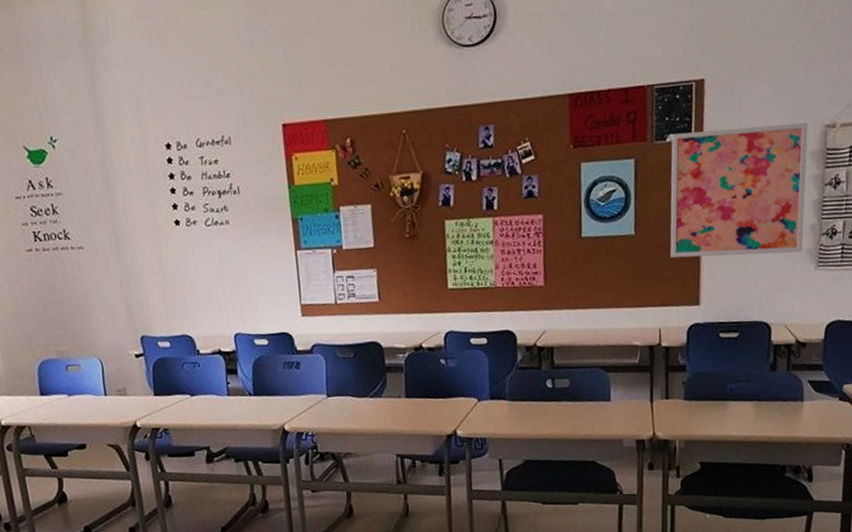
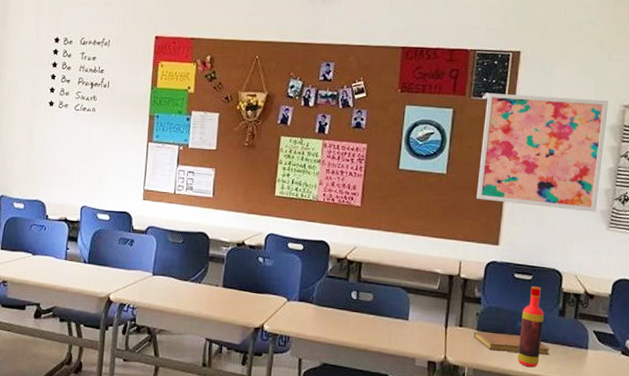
notebook: none [682,397,764,419] -> present [474,331,550,355]
bottle: none [730,342,755,430] -> present [517,285,544,368]

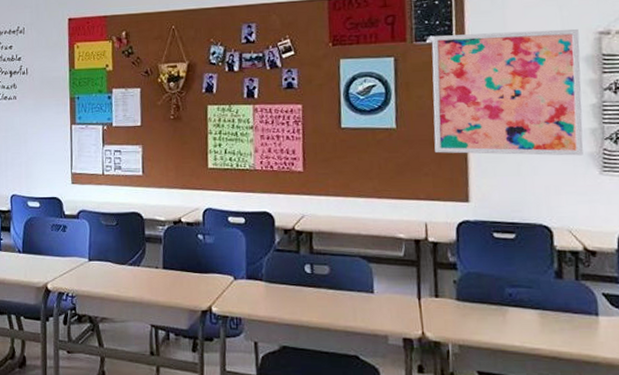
notebook: present [474,331,550,355] -> none [453,301,551,325]
bottle: present [517,285,544,368] -> none [509,245,539,341]

